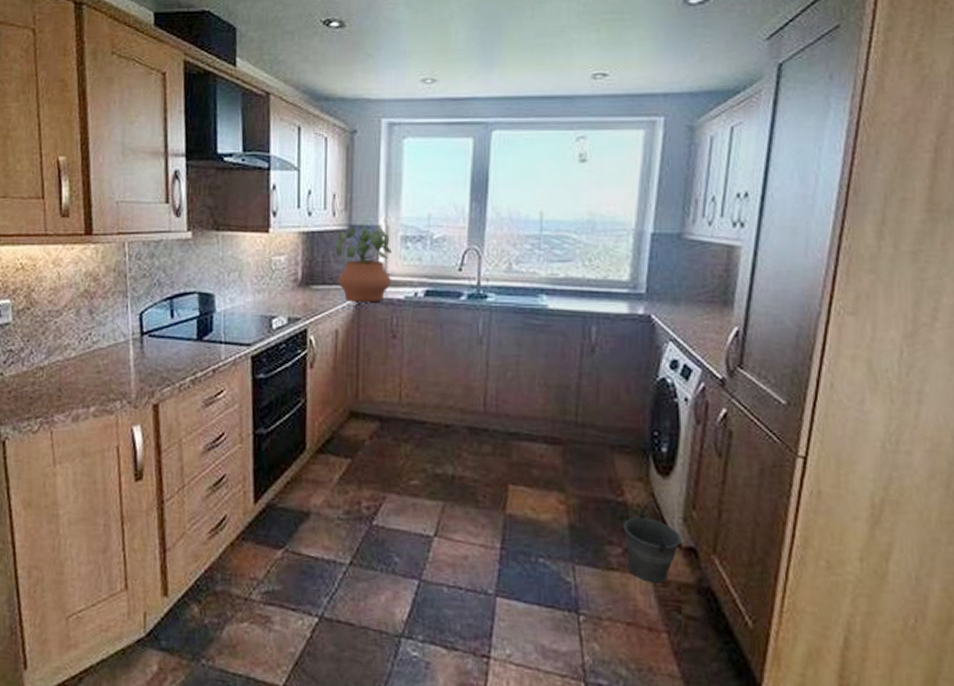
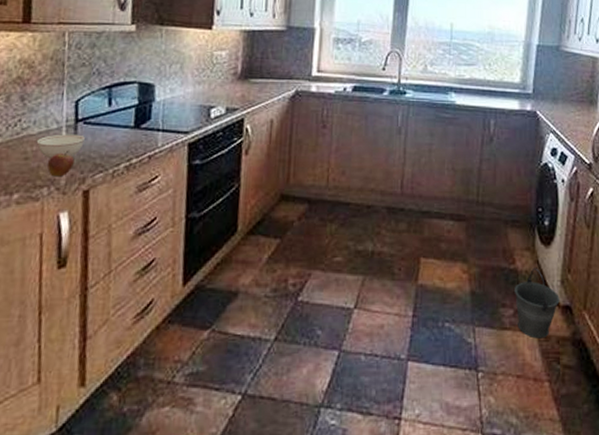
bowl: none [106,347,151,373] -> present [36,134,85,159]
fruit: none [119,363,143,391] -> present [47,150,75,177]
potted plant: present [335,226,393,303] -> none [273,28,325,96]

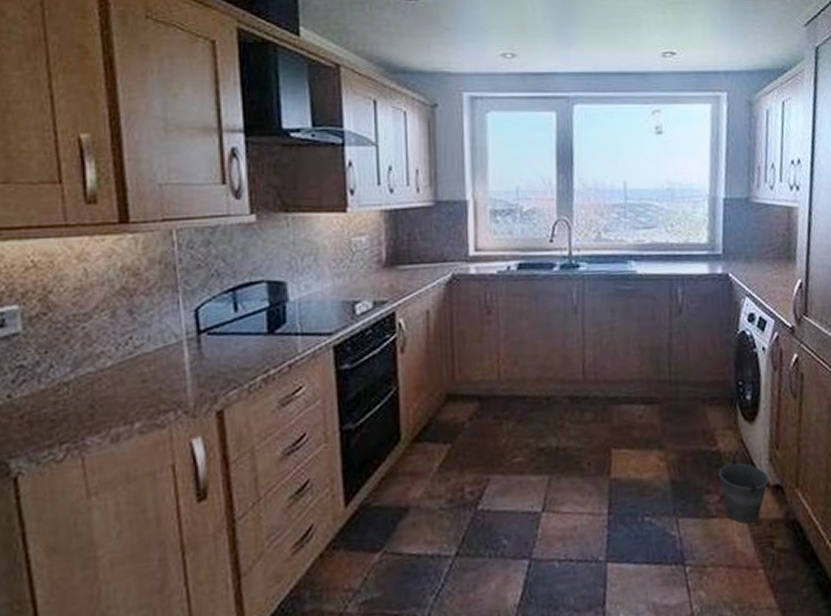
bowl: present [36,134,85,159] -> none [154,347,211,380]
fruit: present [47,150,75,177] -> none [171,366,202,399]

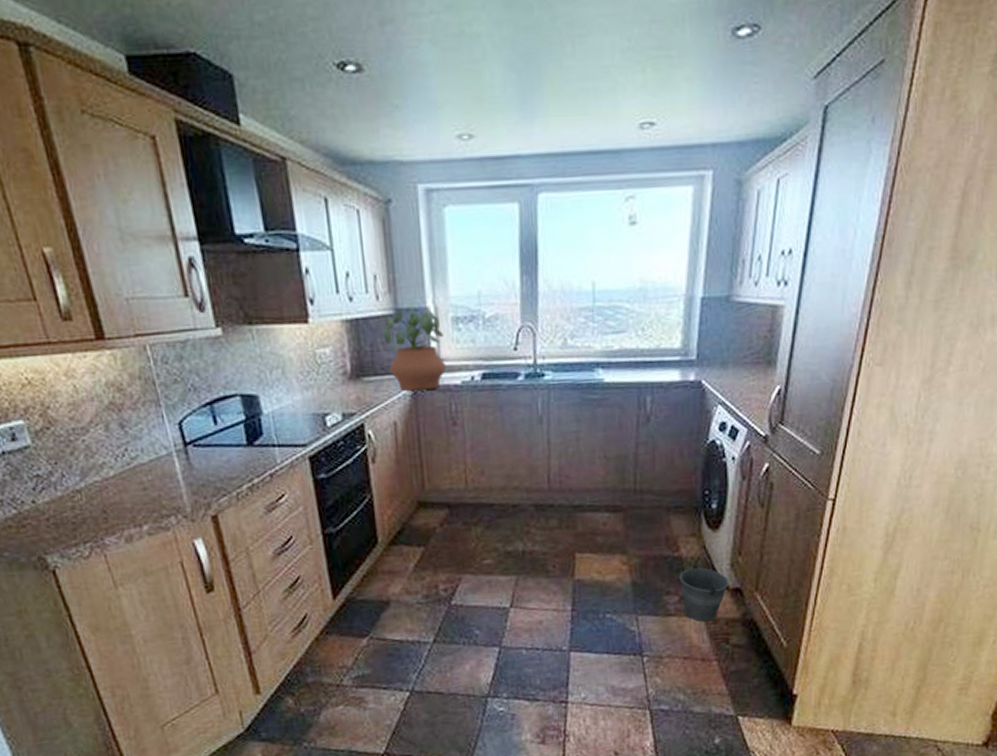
potted plant: none [421,200,484,280] -> present [382,307,447,392]

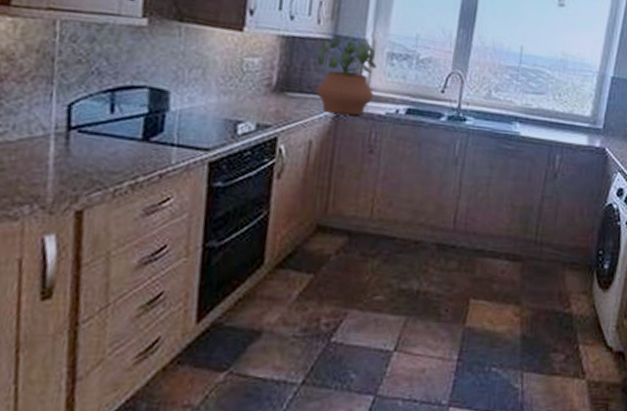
bucket: present [679,553,729,622] -> none [567,312,613,385]

